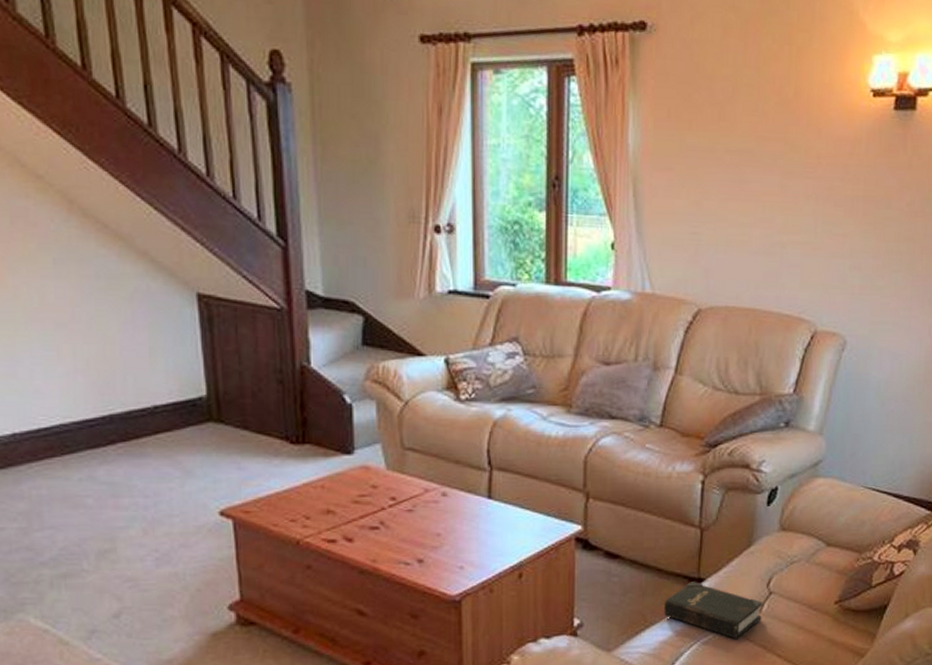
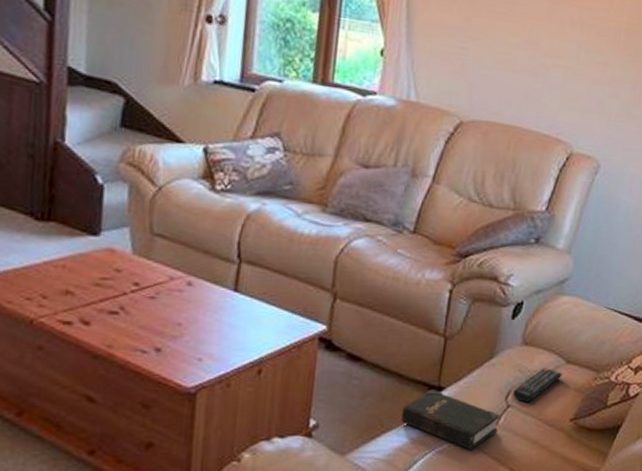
remote control: none [773,552,824,588] -> present [512,368,563,403]

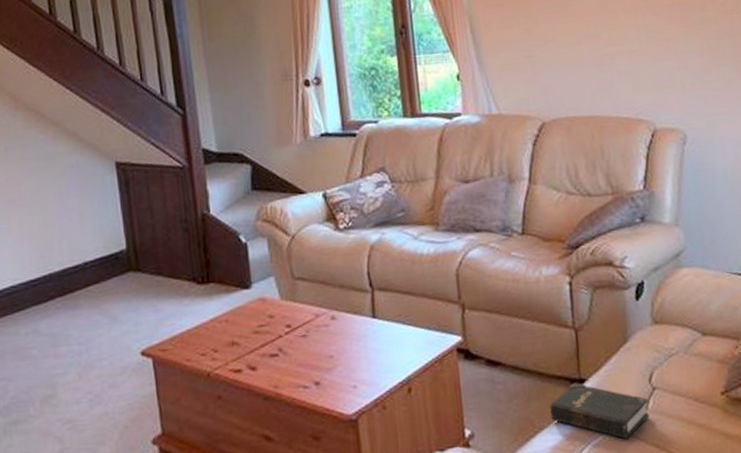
remote control: present [512,368,563,403] -> none [654,343,702,383]

